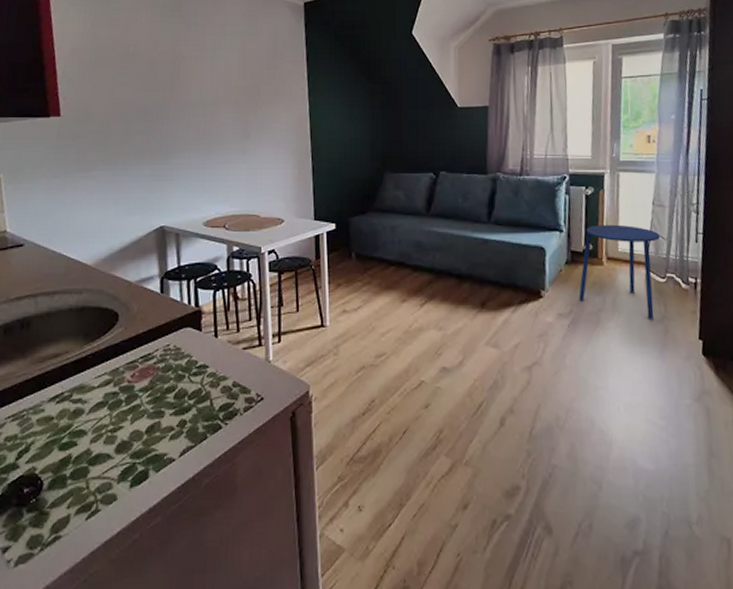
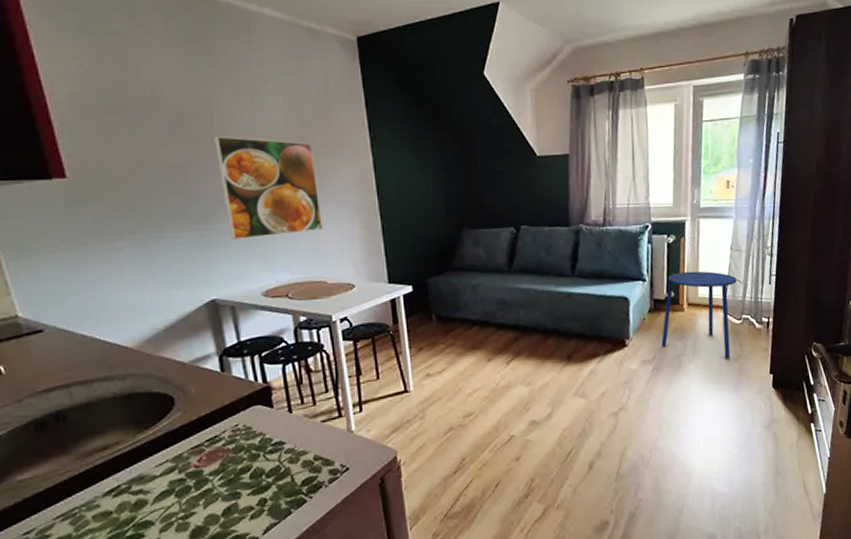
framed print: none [178,85,261,173] -> present [214,136,322,239]

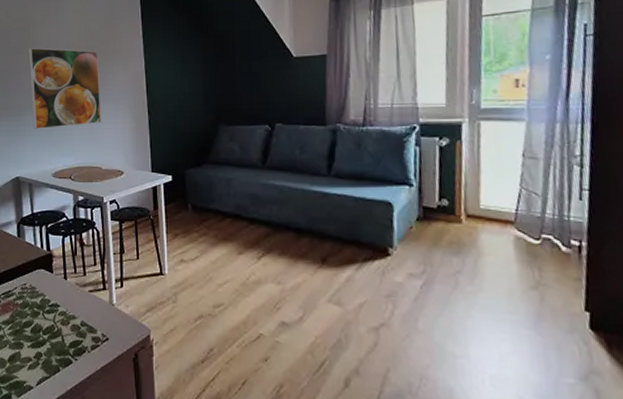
side table: present [661,271,737,359] -> none [432,178,533,285]

